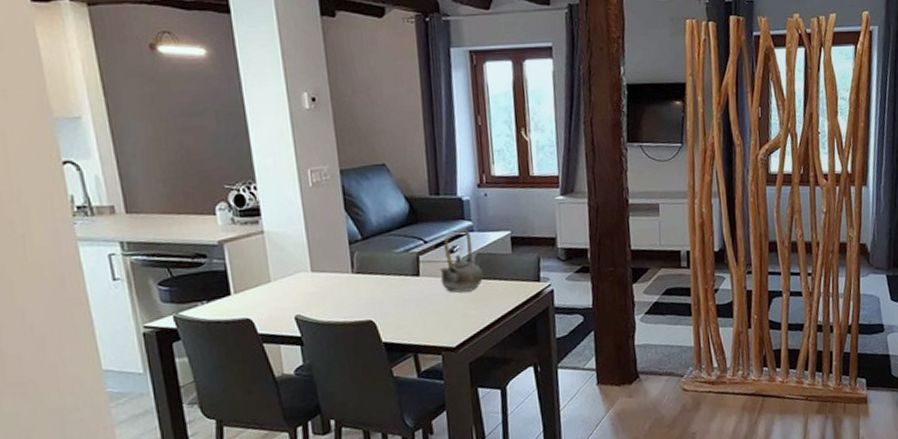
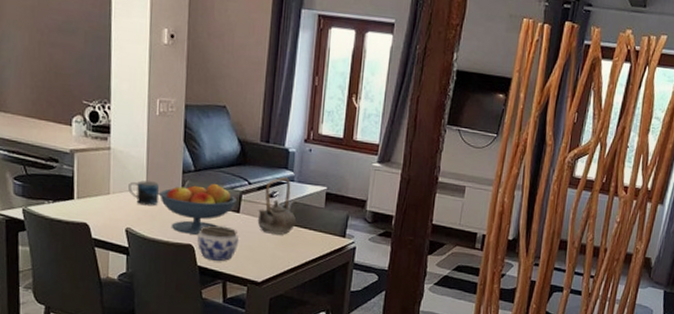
mug: none [290,259,328,288] -> present [128,180,159,206]
fruit bowl: none [327,248,414,310] -> present [159,183,237,235]
jar: none [377,294,424,334] -> present [197,225,238,261]

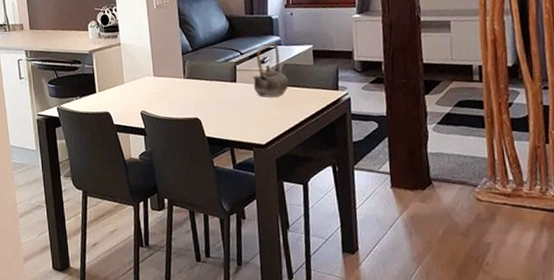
mug: present [128,180,159,206] -> none [139,66,166,89]
fruit bowl: present [159,183,237,235] -> none [165,58,232,109]
jar: present [197,225,238,261] -> none [203,97,239,130]

